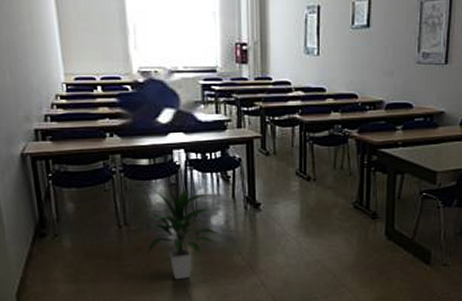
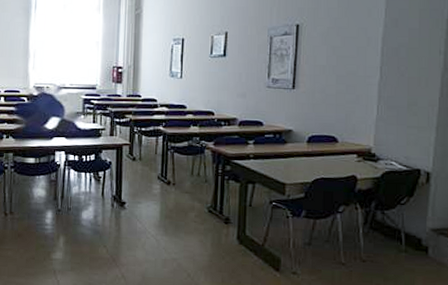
indoor plant: present [147,188,218,280] -> none [25,185,87,266]

